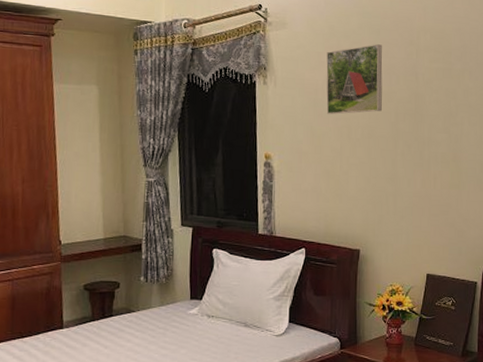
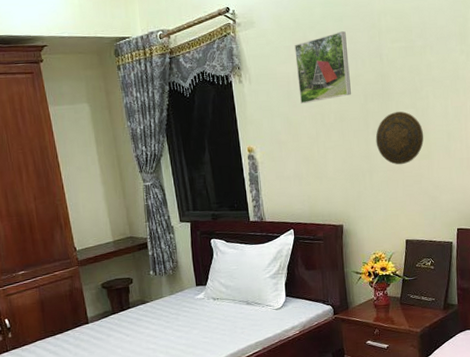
decorative plate: none [403,135,456,192] -> present [375,111,424,165]

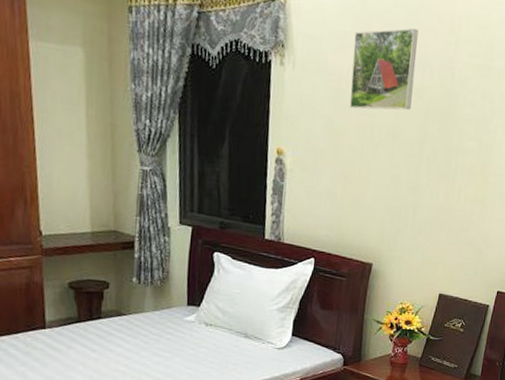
decorative plate: present [375,111,424,165] -> none [427,141,483,206]

